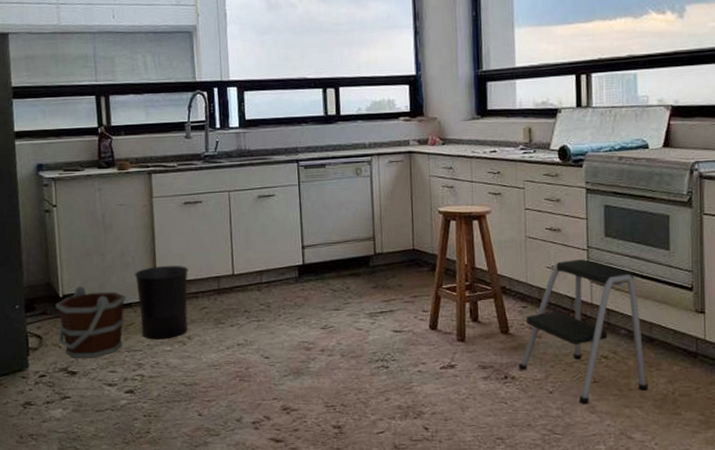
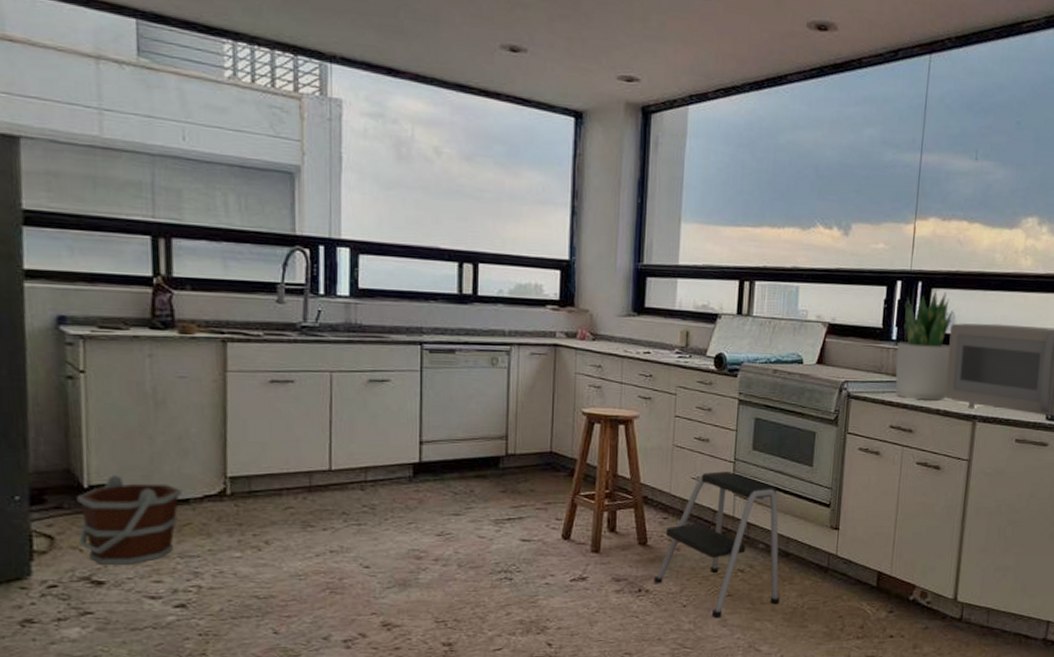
waste bin: present [134,265,188,340] -> none [195,454,271,544]

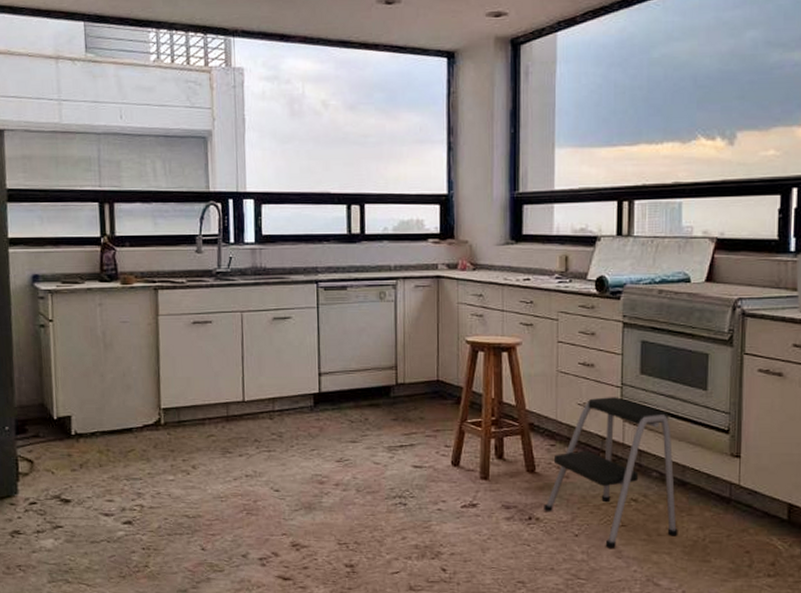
bucket: present [77,474,182,565] -> none [49,407,126,486]

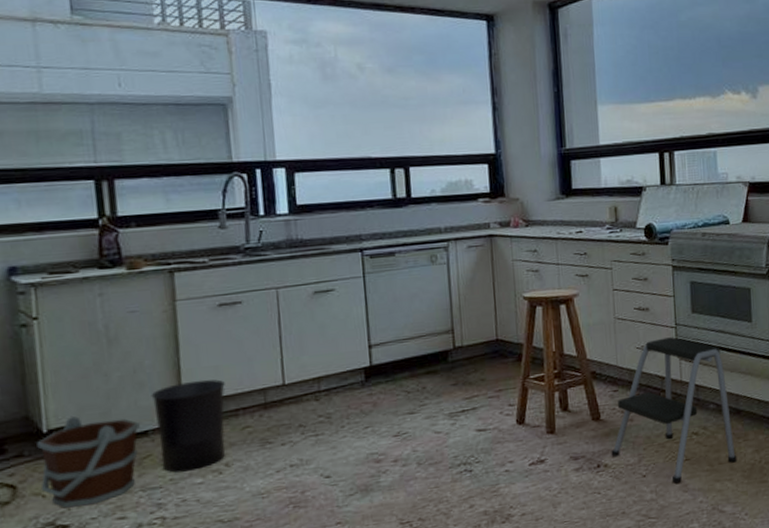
bucket: none [49,407,126,486] -> present [36,415,140,508]
waste bin: none [136,388,195,468] -> present [151,379,225,473]

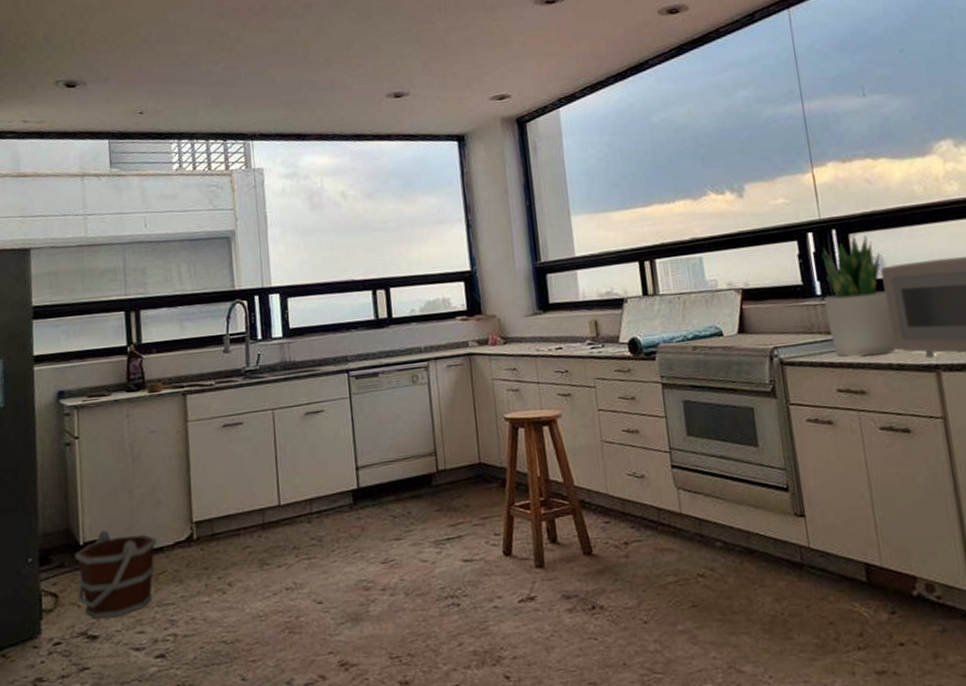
waste bin: present [151,379,225,473] -> none [166,498,228,590]
step stool: present [611,337,737,484] -> none [606,463,754,634]

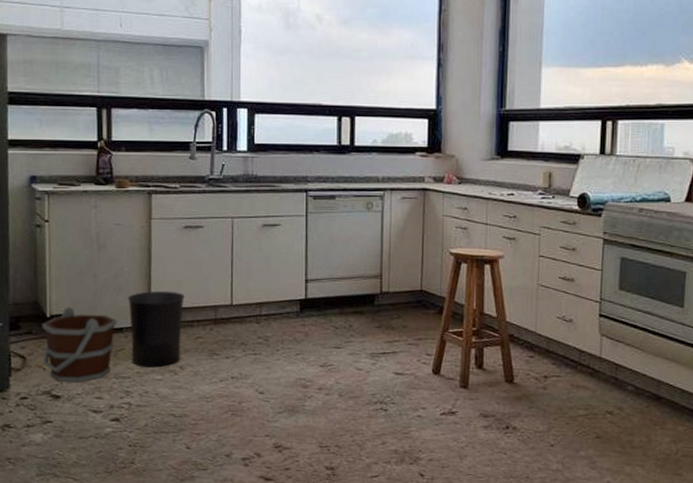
waste bin: none [166,498,228,590] -> present [127,290,185,368]

